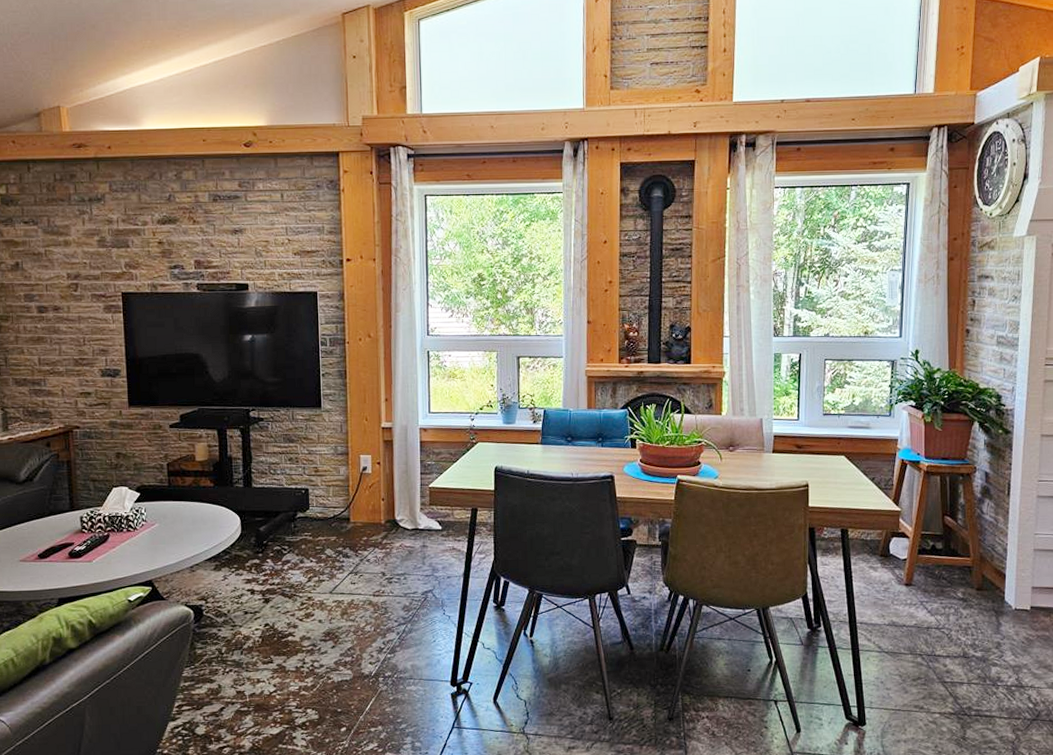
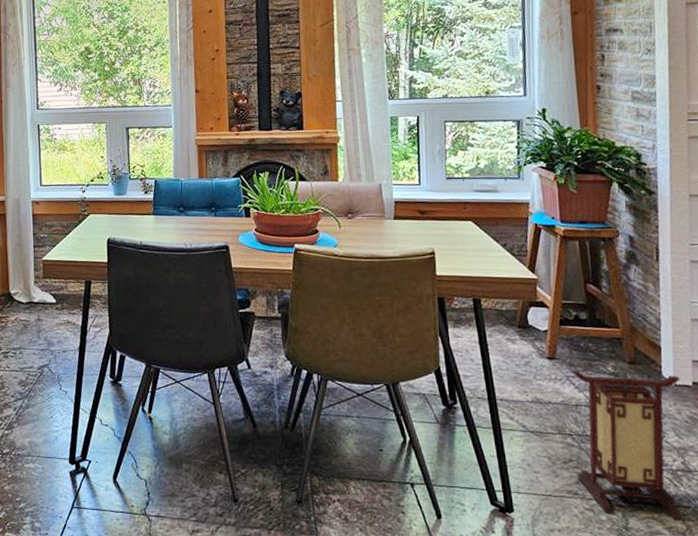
lantern: none [924,592,1021,730] -> present [571,366,682,520]

